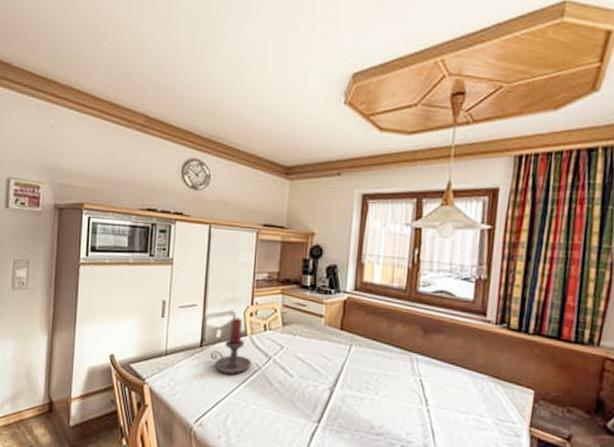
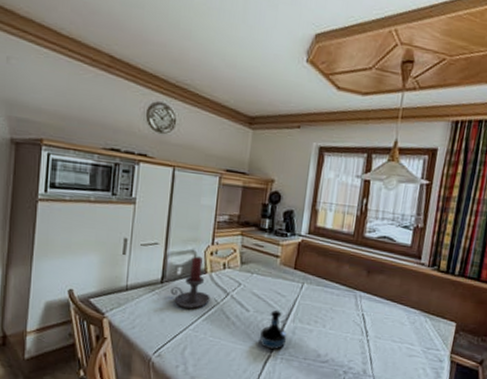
tequila bottle: none [306,375,336,421] -> present [260,309,287,350]

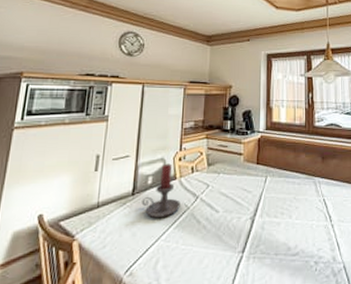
tequila bottle: present [260,309,287,350] -> none [231,206,257,250]

